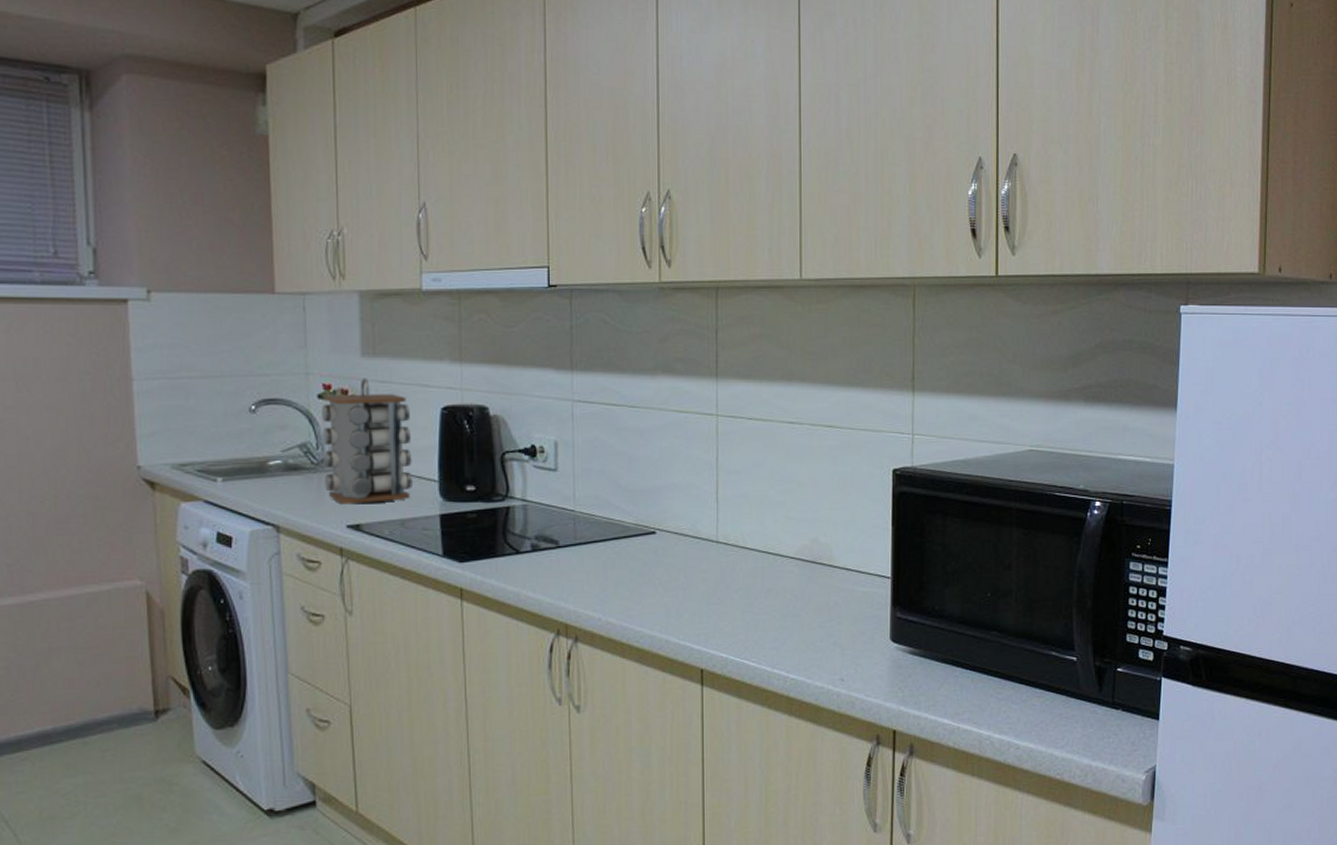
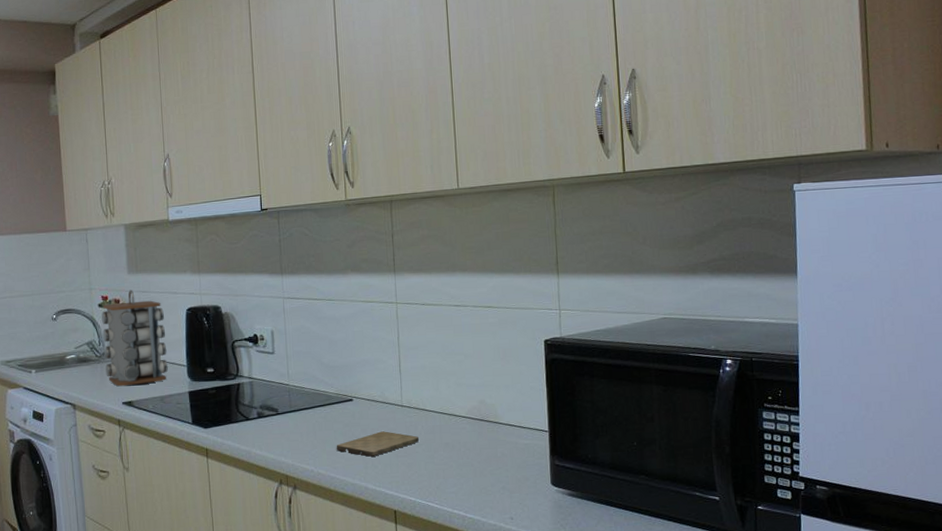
cutting board: none [631,572,735,603] -> present [336,431,419,457]

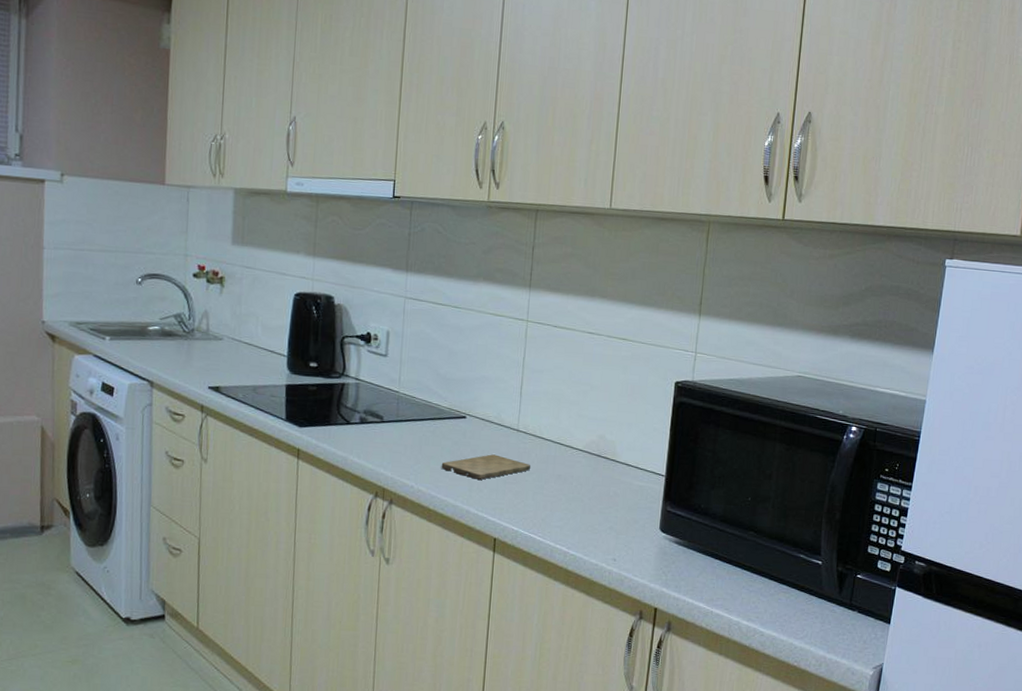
spice rack: present [102,289,168,387] -> none [193,263,268,371]

